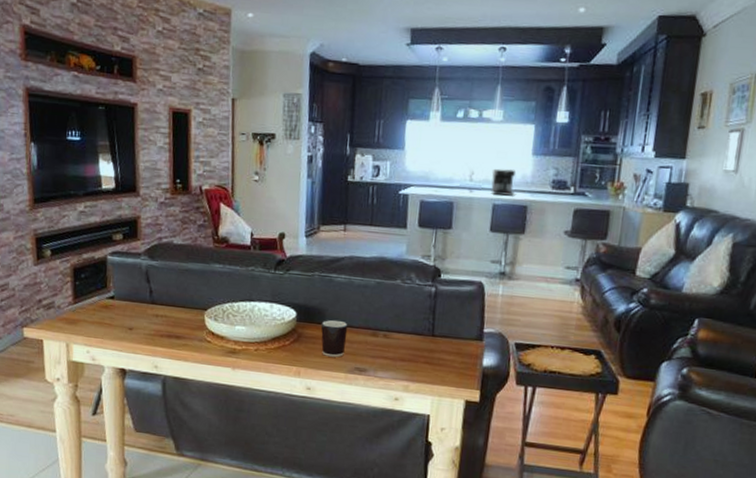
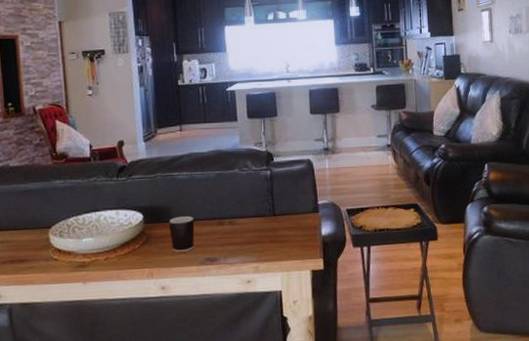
coffee maker: present [491,168,515,196] -> none [305,59,325,82]

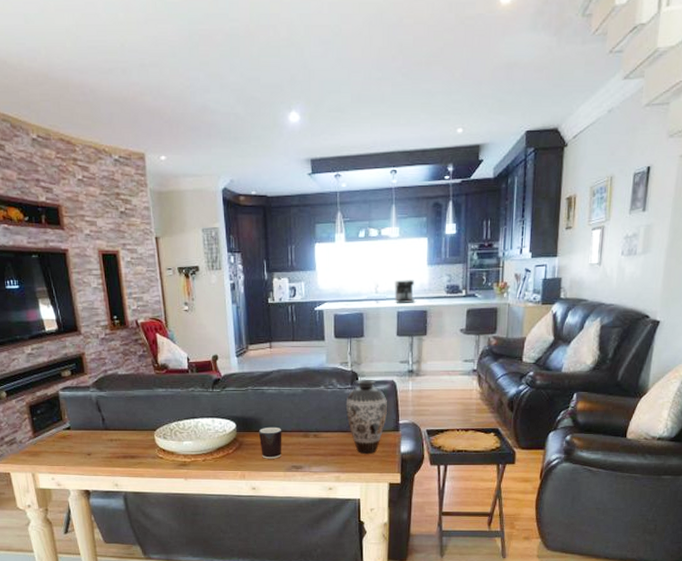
decorative vase: none [261,159,305,239] -> present [345,379,387,454]
coffee maker: none [305,59,325,82] -> present [394,280,415,303]

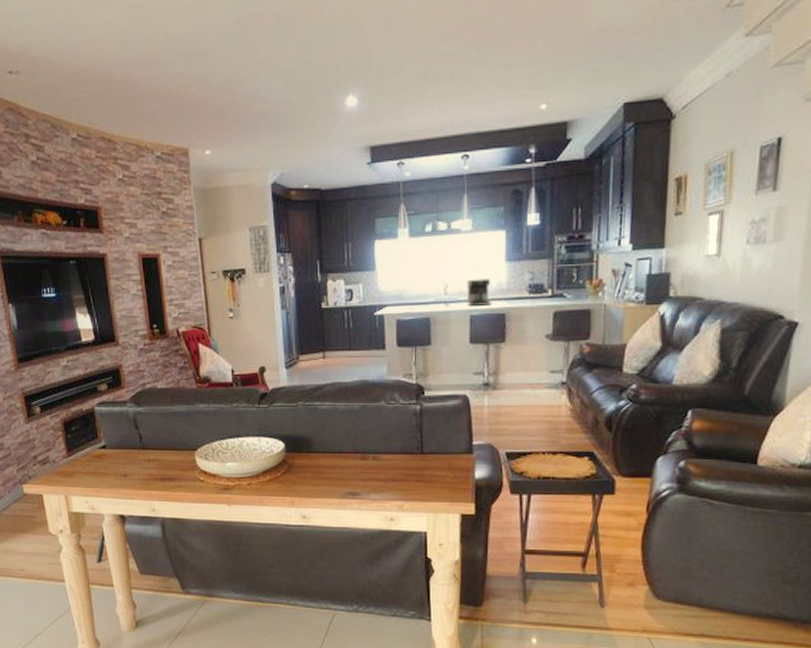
mug: present [258,427,282,459] -> none [310,447,337,484]
decorative vase: present [345,379,387,454] -> none [409,393,458,479]

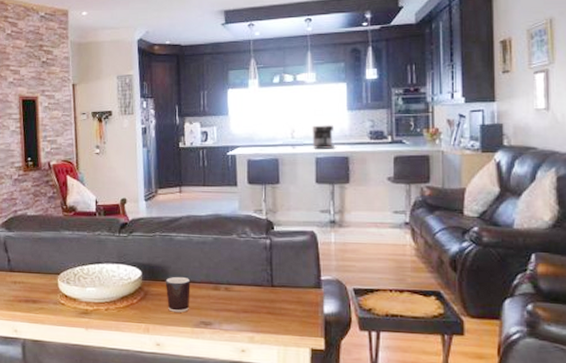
mug: none [310,447,337,484] -> present [165,276,191,313]

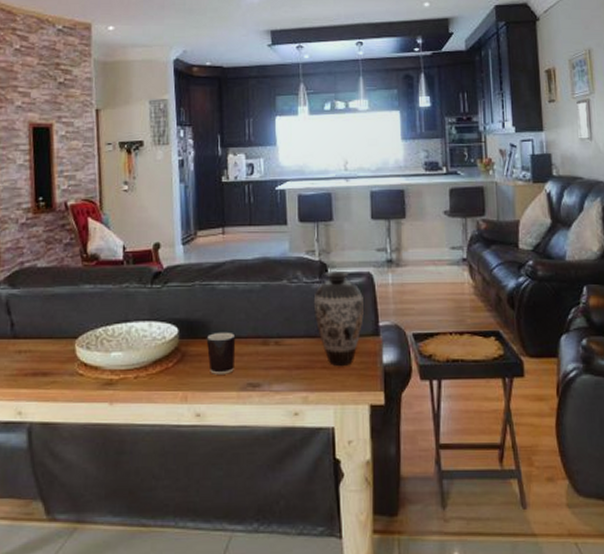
decorative vase: none [260,228,307,313] -> present [313,270,364,366]
coffee maker: present [312,125,334,149] -> none [366,156,390,182]

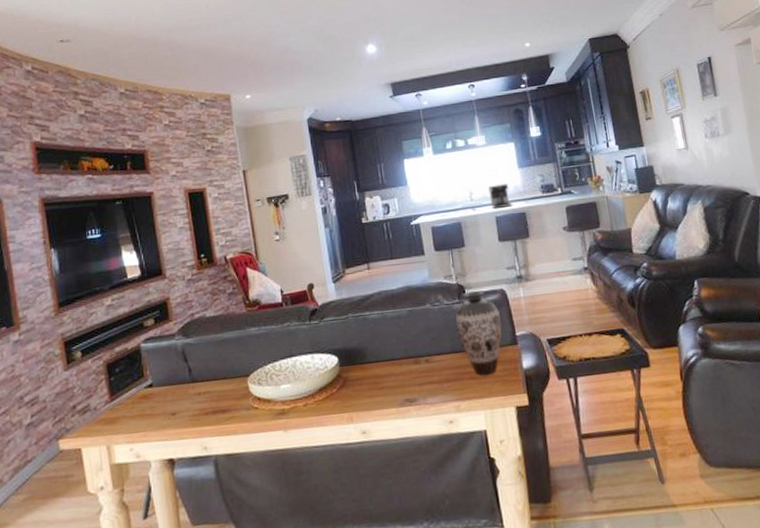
mug: present [206,331,236,374] -> none [363,355,392,395]
coffee maker: none [366,156,390,182] -> present [488,184,512,208]

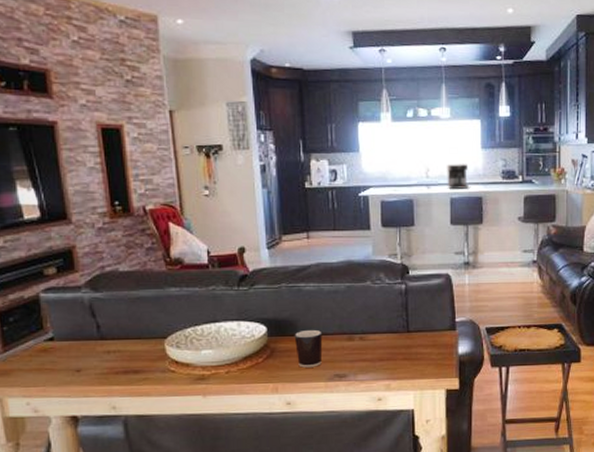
mug: none [363,355,392,395] -> present [294,329,323,368]
decorative vase: present [455,290,502,375] -> none [395,272,442,357]

